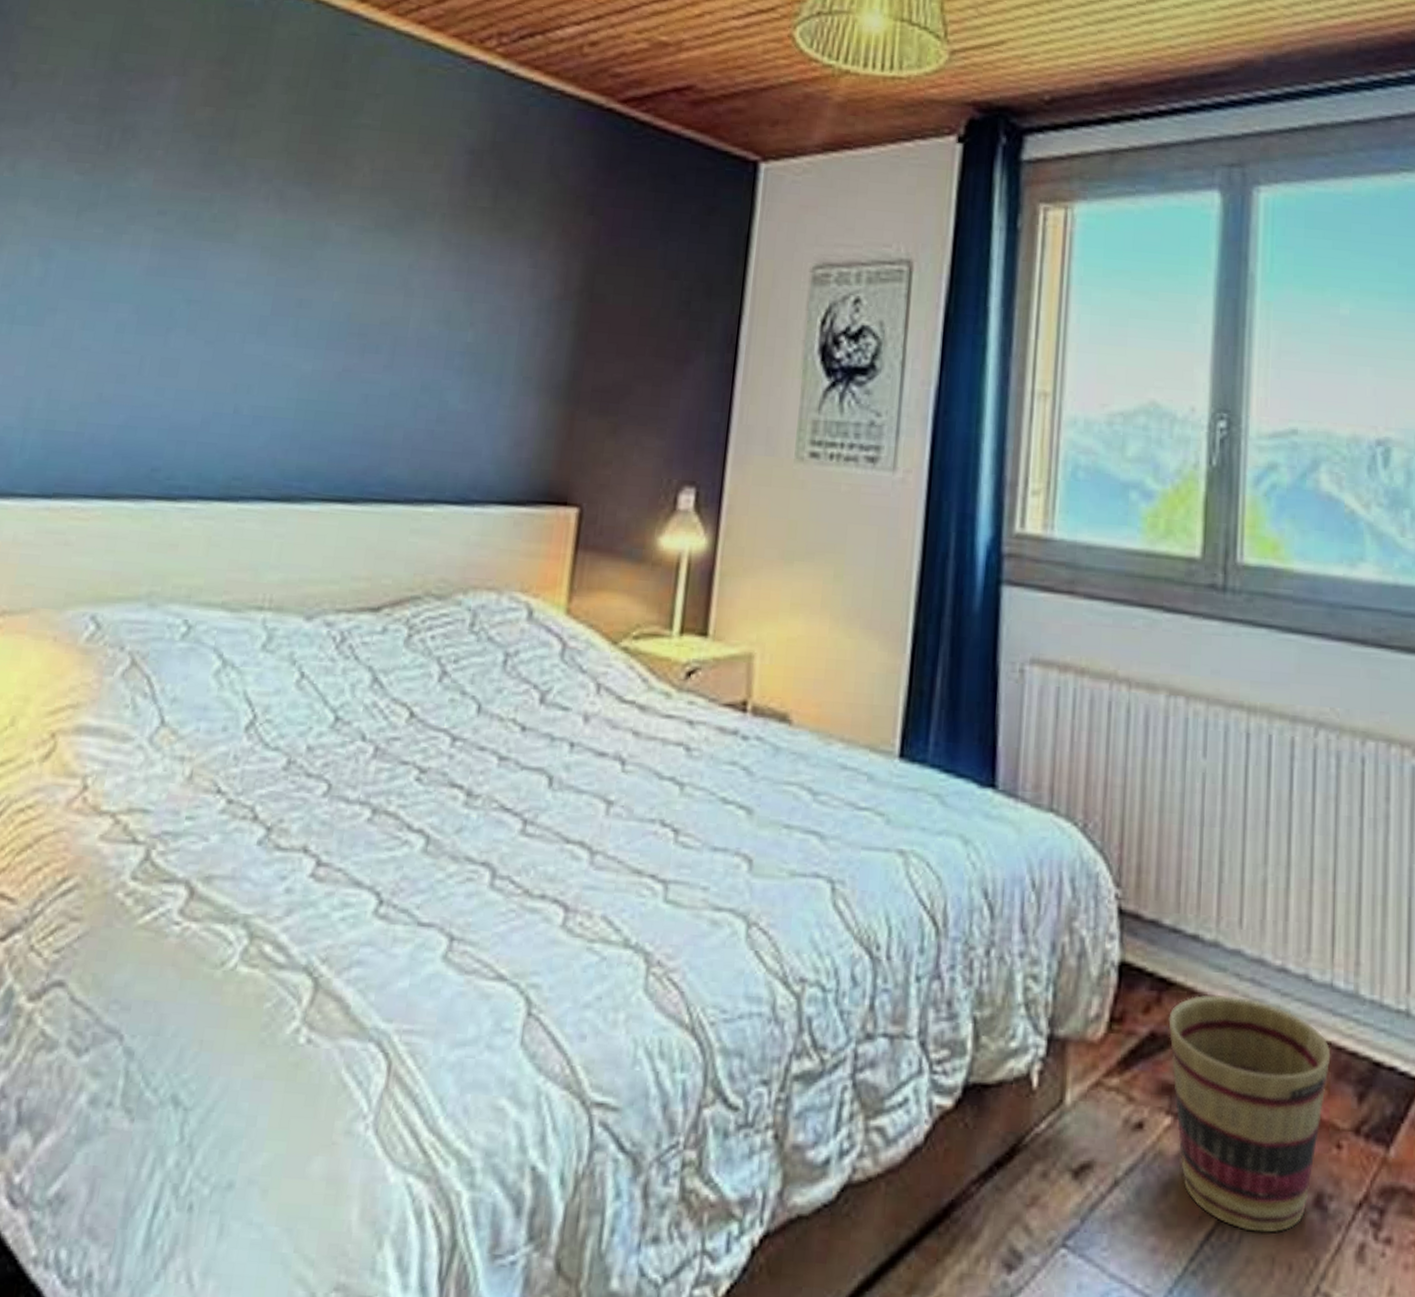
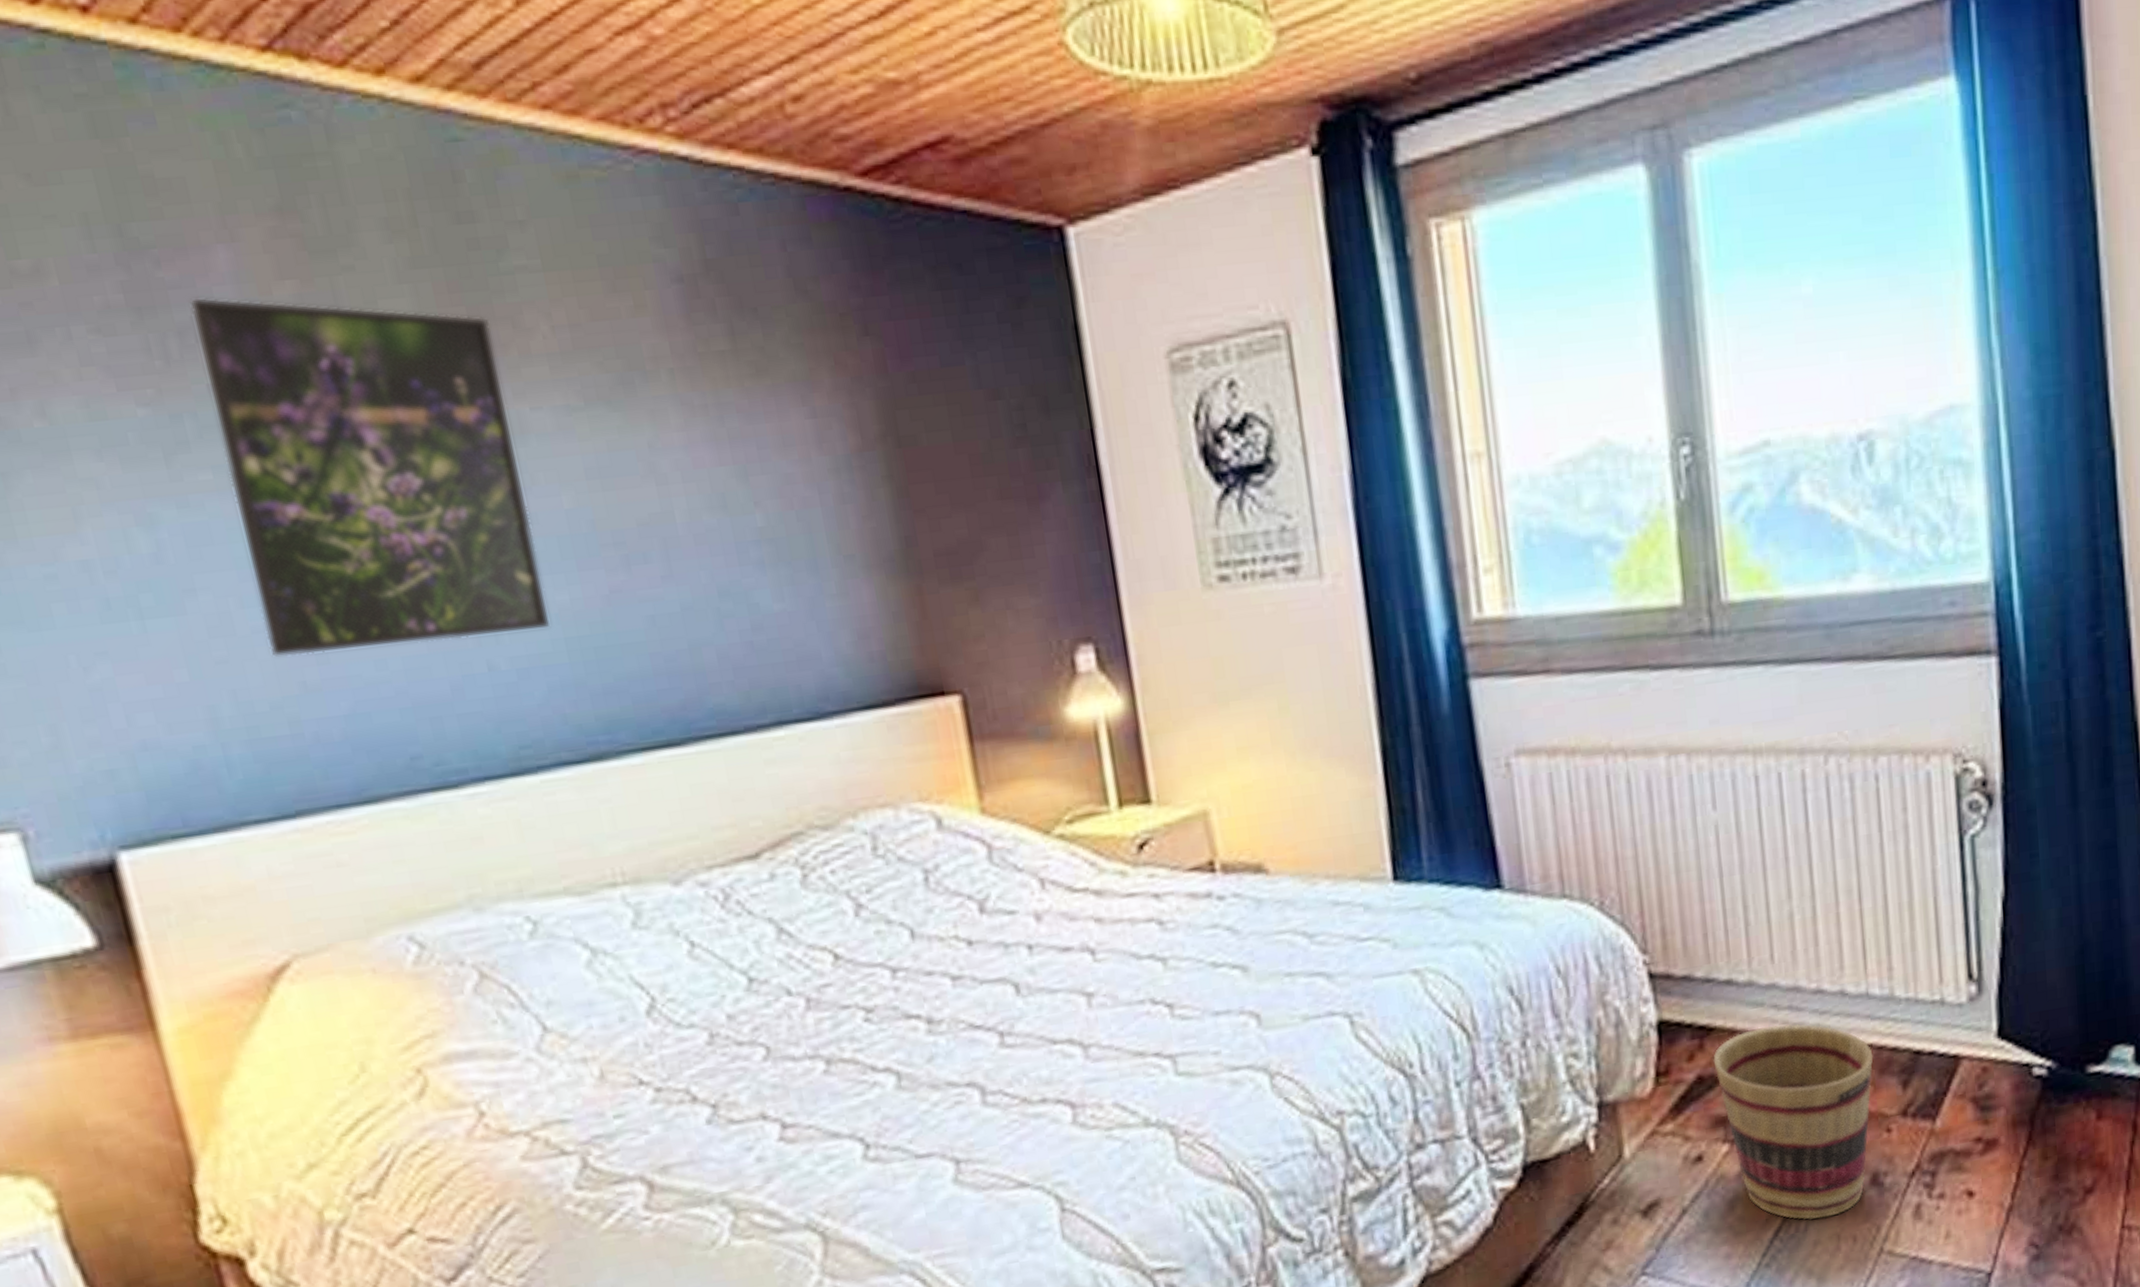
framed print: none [88,108,331,390] -> present [189,296,552,658]

